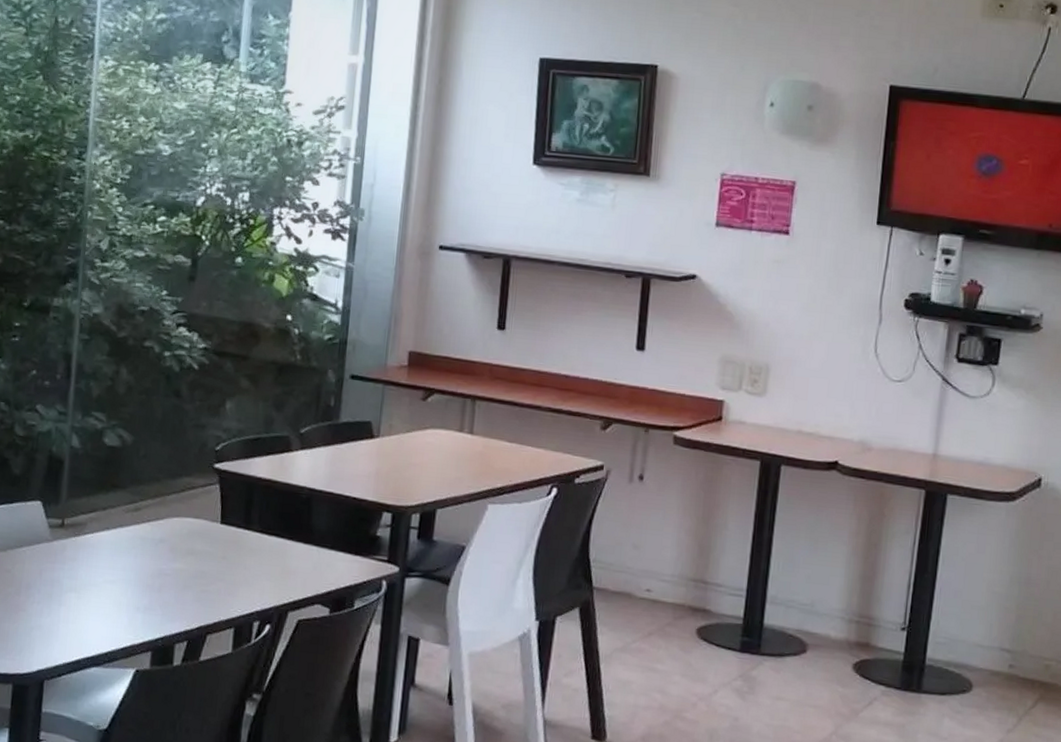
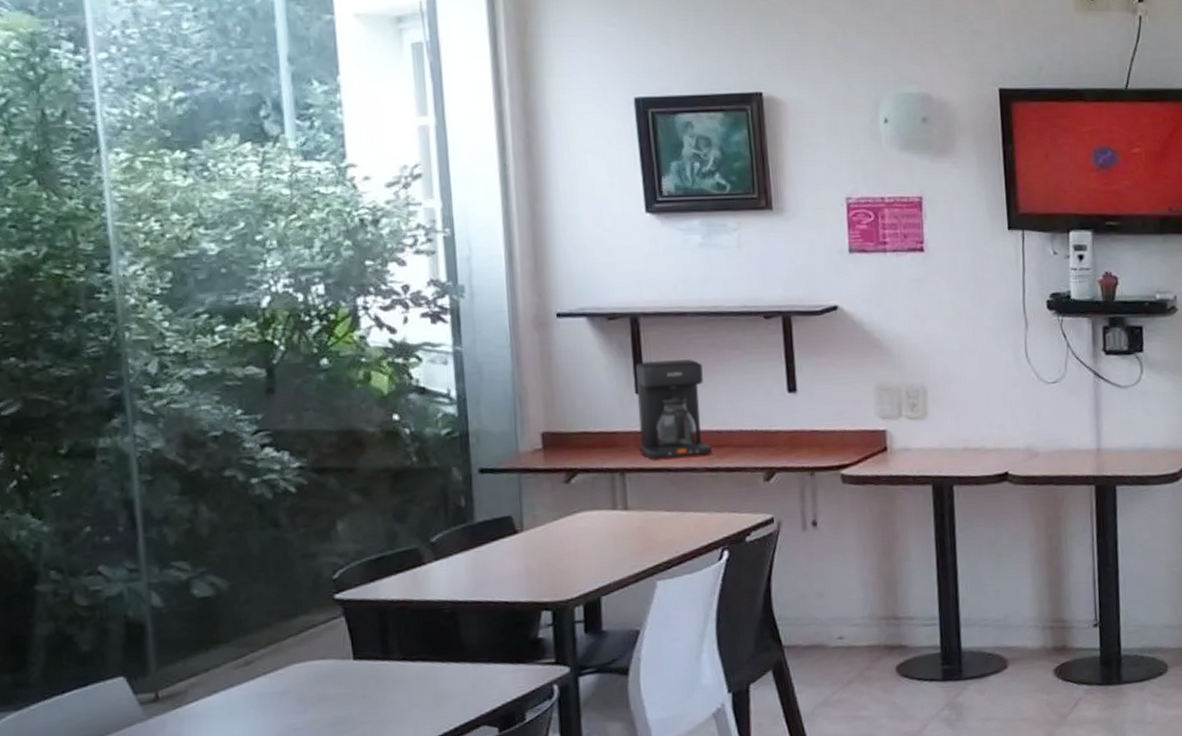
coffee maker: none [492,300,561,397] -> present [635,359,712,460]

